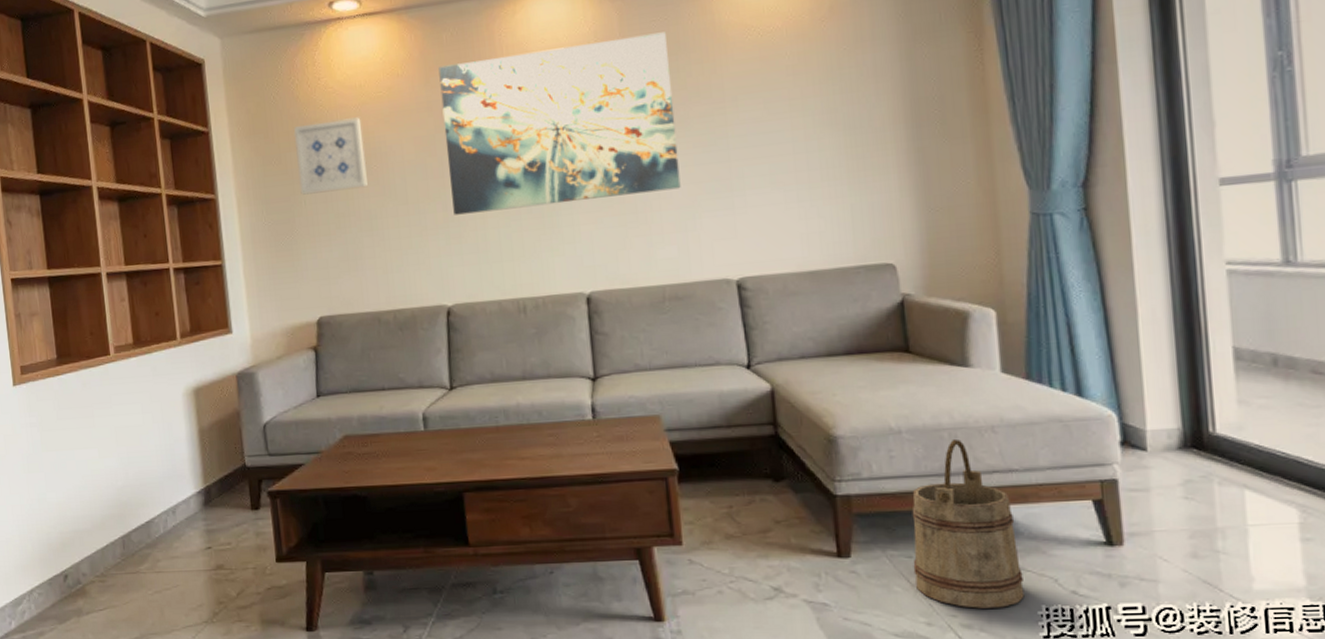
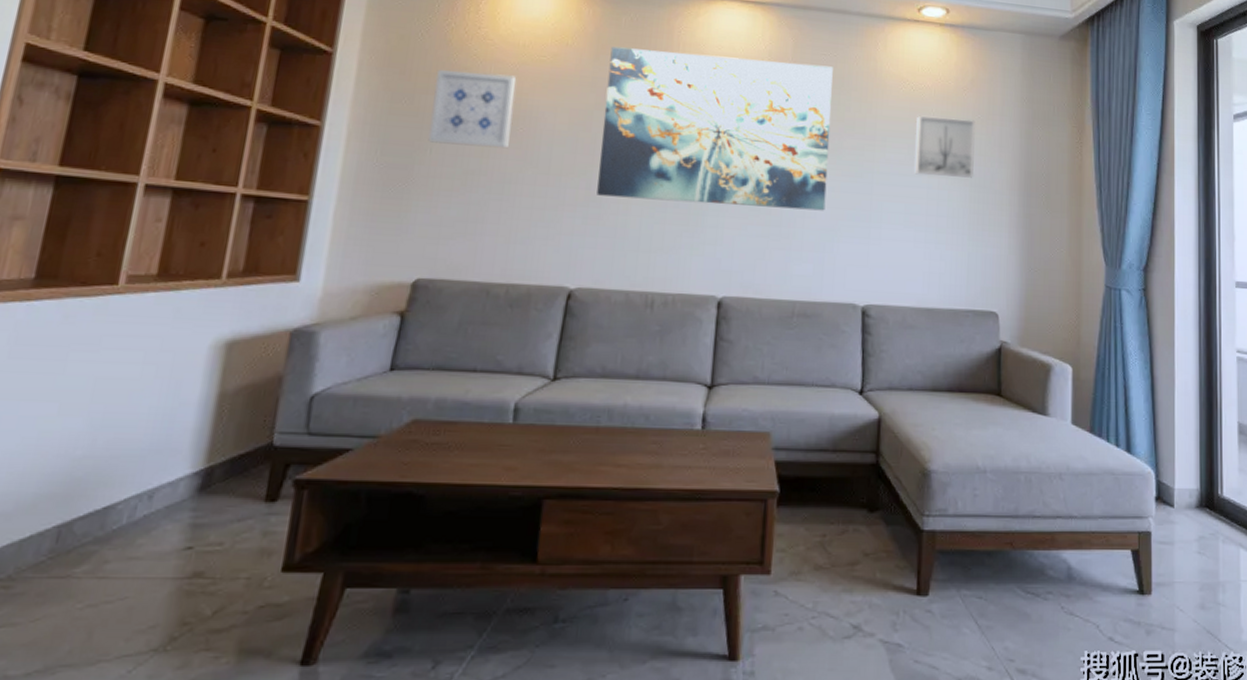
wall art: none [769,53,847,130] -> present [914,116,975,178]
bucket: present [912,438,1025,608] -> none [982,482,1072,653]

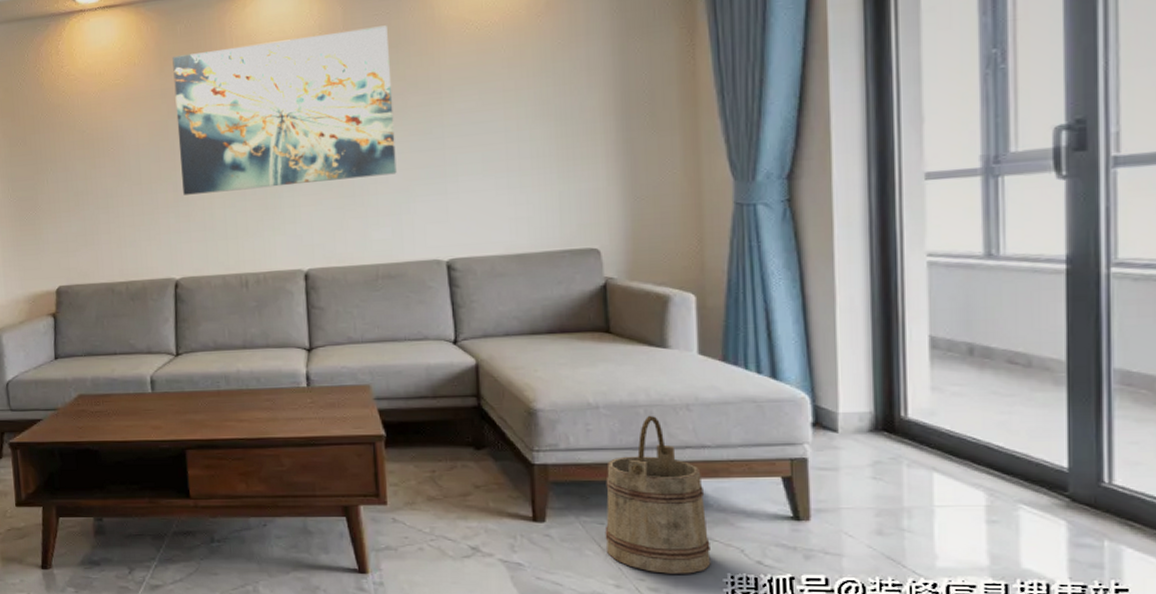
wall art: present [428,70,517,149] -> none [37,103,105,174]
wall art: present [914,116,975,178] -> none [486,47,559,120]
bucket: none [982,482,1072,653] -> present [605,415,711,574]

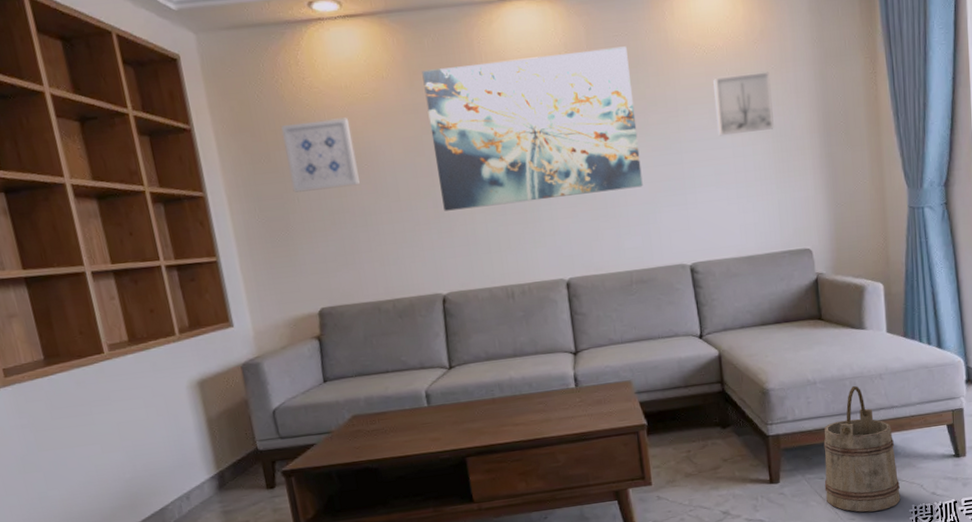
wall art: none [37,103,105,174] -> present [280,117,360,193]
wall art: none [486,47,559,120] -> present [713,71,775,136]

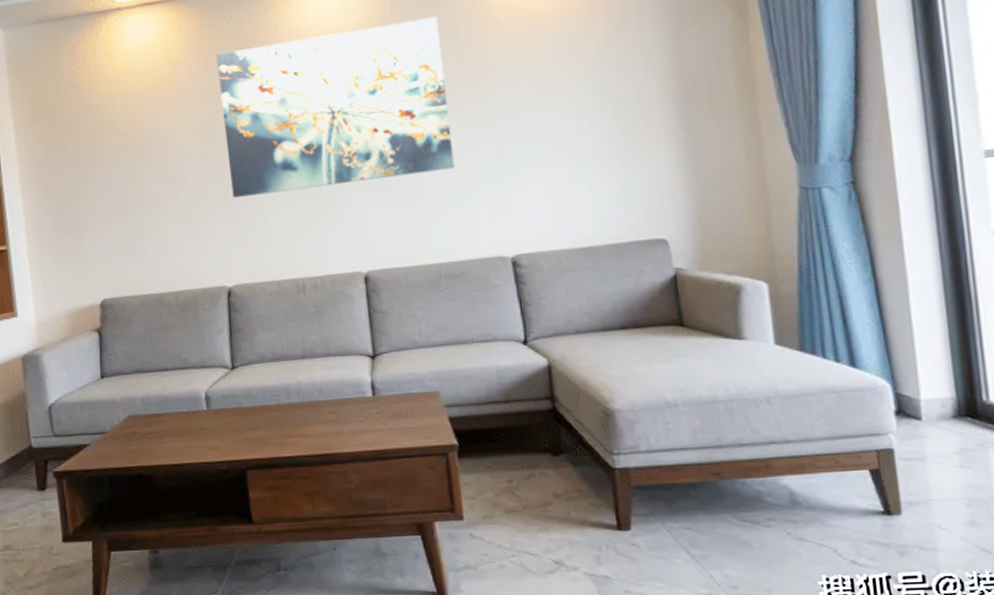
wall art: present [280,117,360,193] -> none [75,104,148,180]
wall art: present [713,71,775,136] -> none [539,35,617,110]
bucket: present [823,385,901,512] -> none [690,410,805,579]

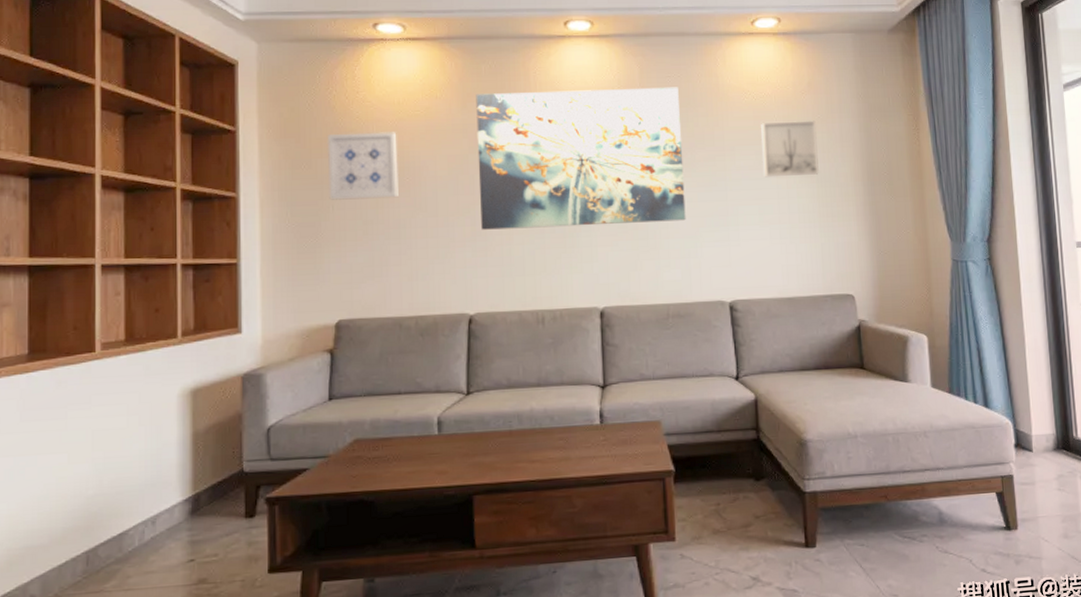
wall art: none [75,104,148,180] -> present [326,132,399,200]
wall art: none [539,35,617,110] -> present [761,120,820,178]

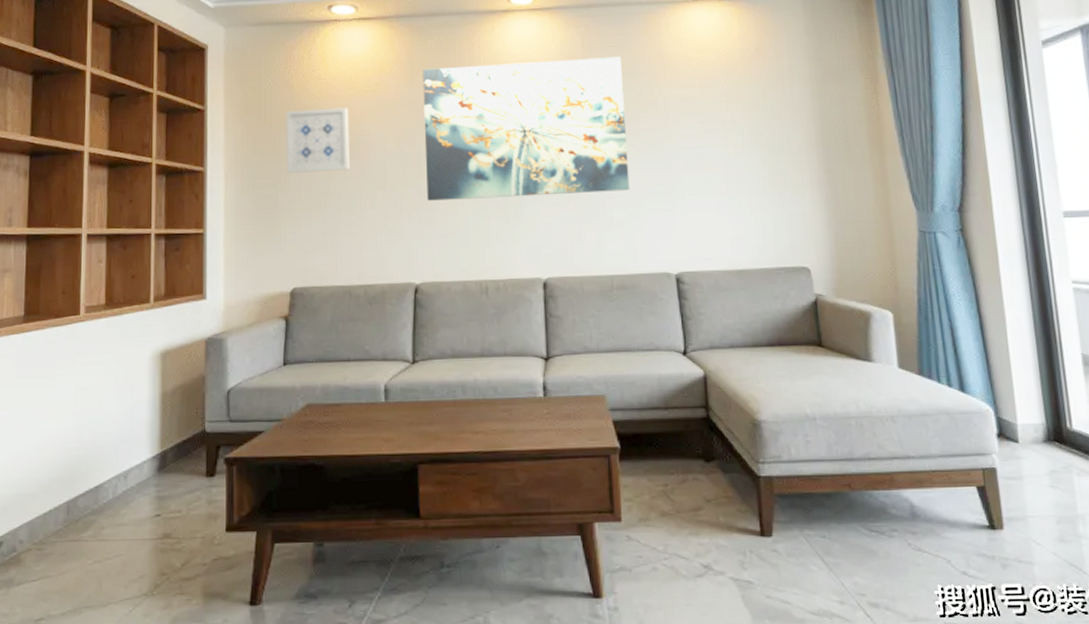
wall art: present [761,120,820,178] -> none [707,86,770,146]

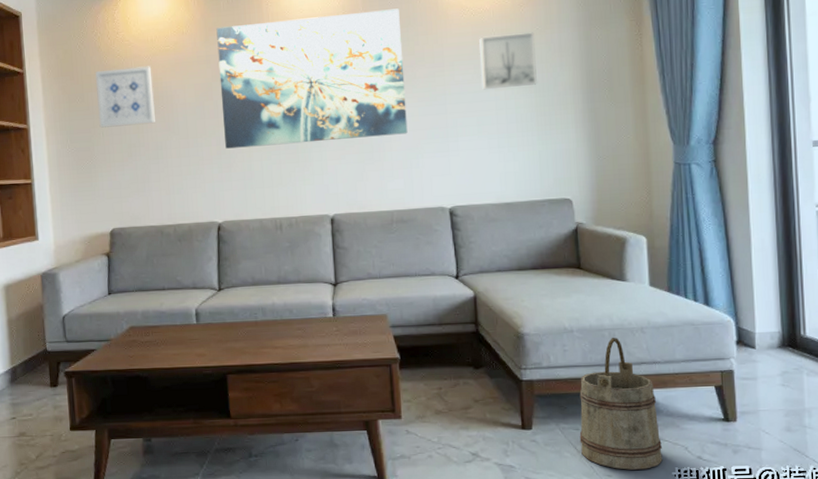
wall art: none [707,86,770,146] -> present [479,32,538,90]
bucket: none [825,426,923,588] -> present [579,337,663,470]

